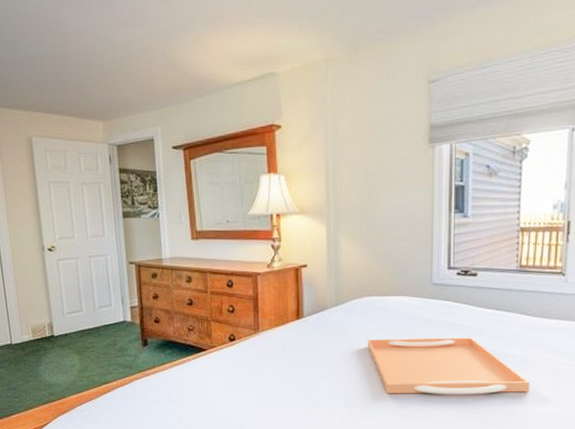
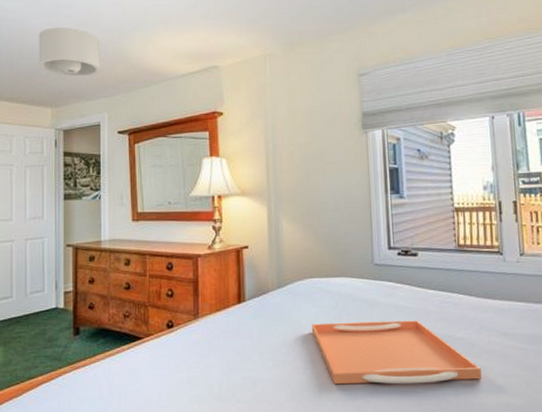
ceiling light: none [81,28,150,87] -> present [38,27,100,77]

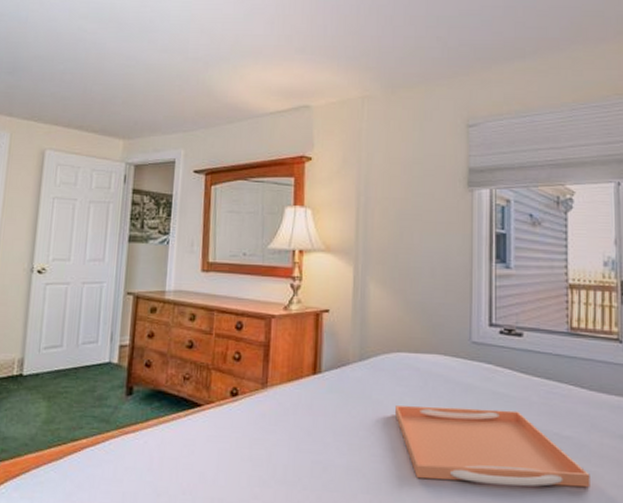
ceiling light: present [38,27,100,77] -> none [114,52,182,108]

